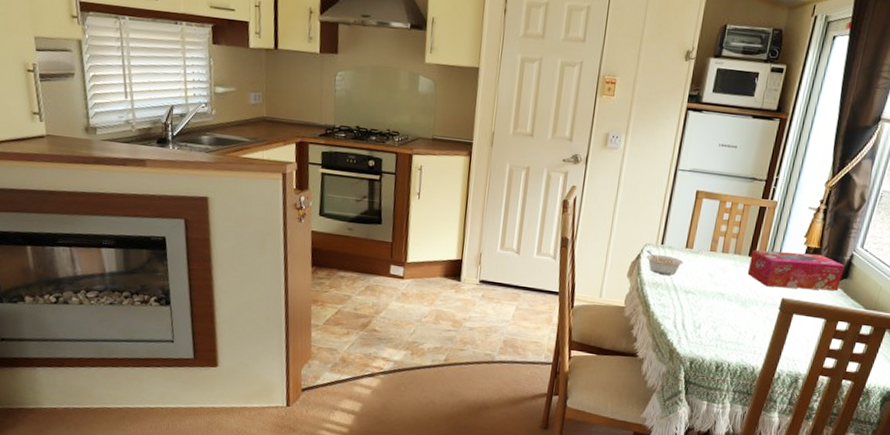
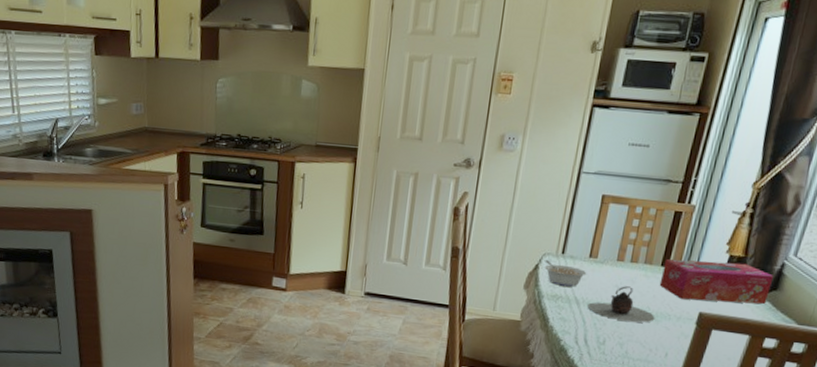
teapot: none [684,274,744,308] -> present [587,286,655,323]

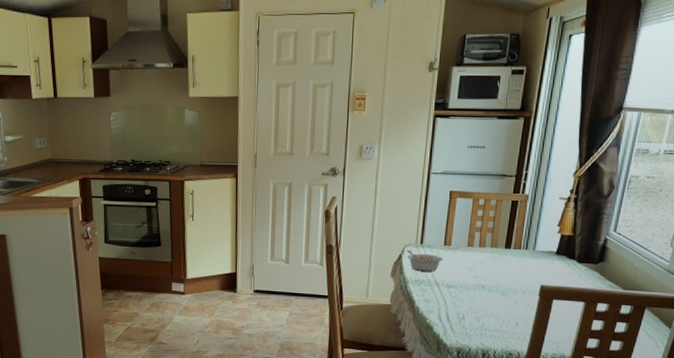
teapot: present [587,286,655,323] -> none [446,268,504,298]
tissue box: present [659,259,774,304] -> none [505,241,600,276]

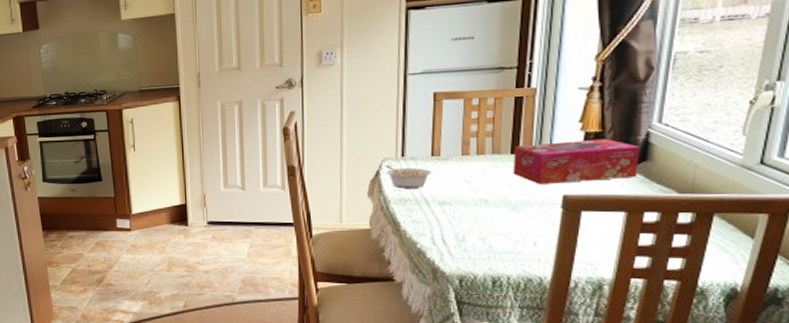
tissue box: none [505,241,600,276] -> present [513,138,640,184]

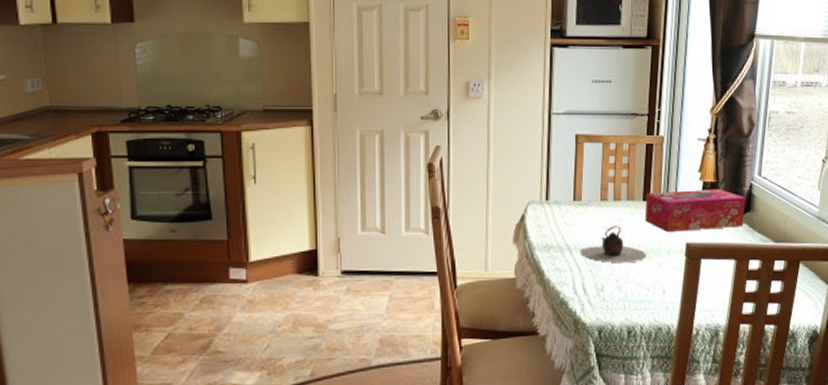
legume: present [385,165,432,189] -> none [530,209,574,234]
teapot: none [439,179,515,215] -> present [580,226,647,262]

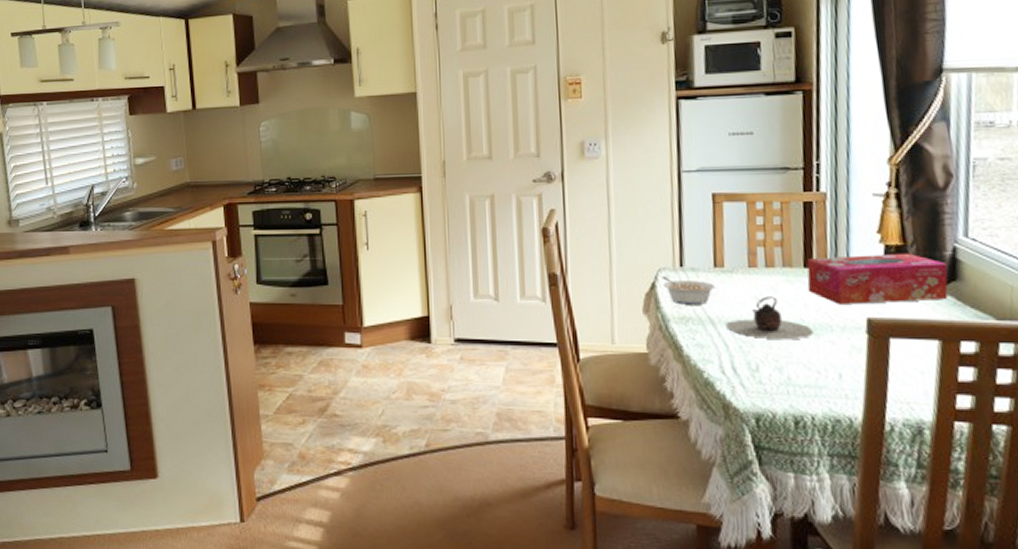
legume: none [530,209,574,234] -> present [661,276,716,305]

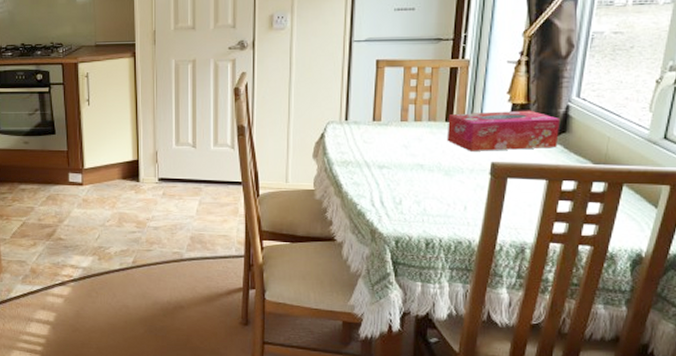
legume: present [661,276,716,305] -> none [330,128,373,151]
teapot: present [726,296,814,339] -> none [378,145,448,179]

